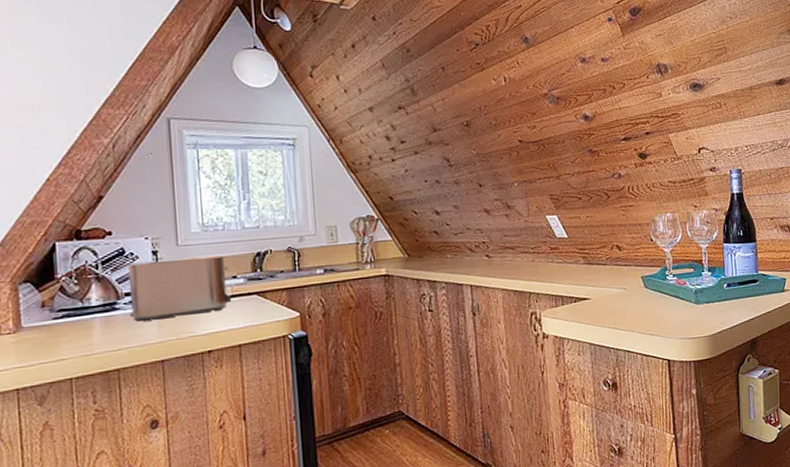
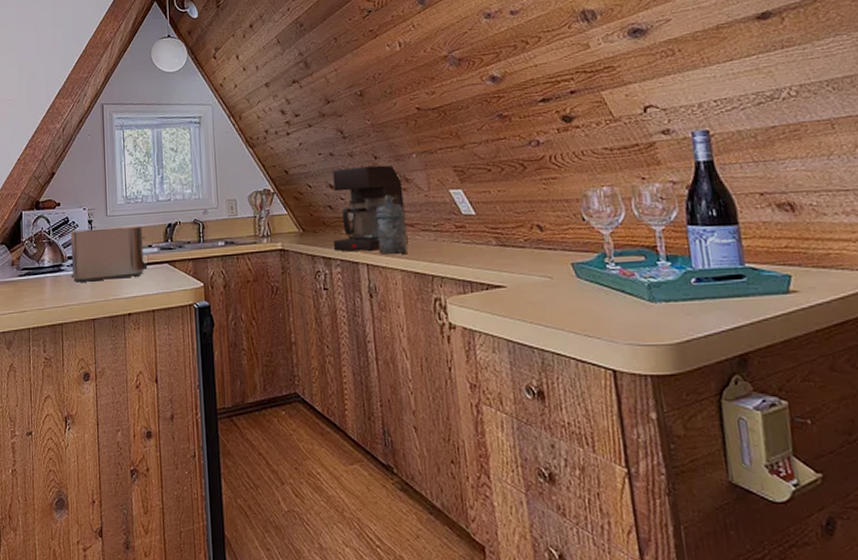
coffee maker: none [438,192,509,275] -> present [332,165,408,252]
canister: none [478,219,509,277] -> present [374,193,409,256]

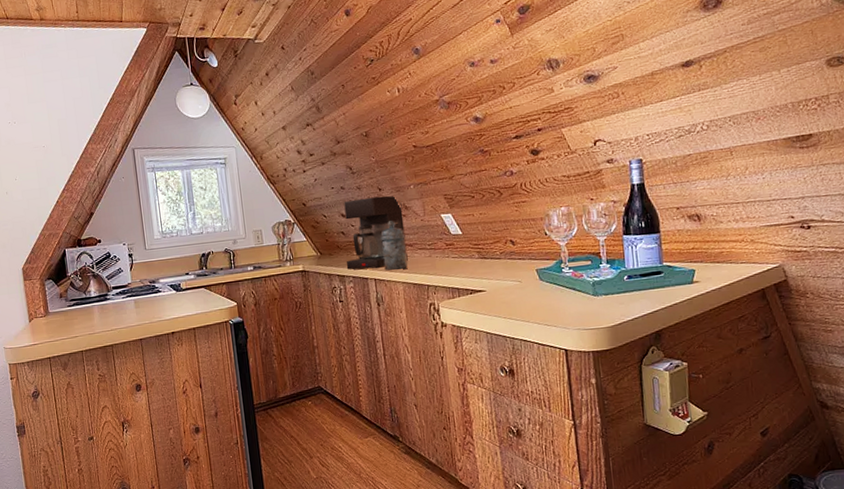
toaster: present [70,226,148,282] -> none [113,256,187,309]

